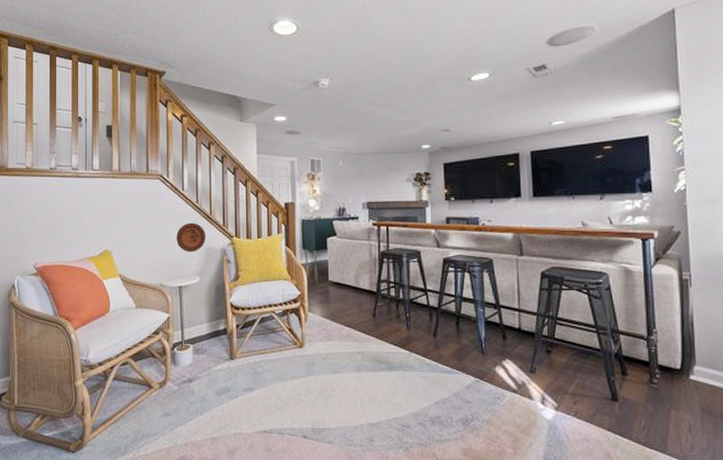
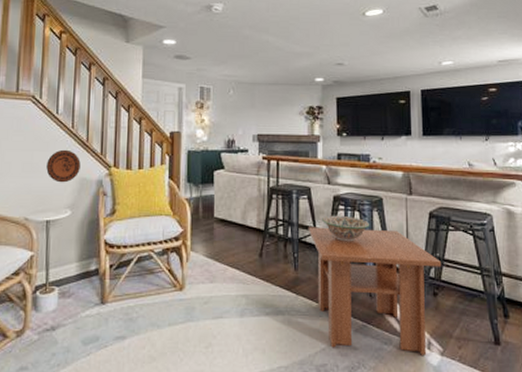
coffee table: none [419,288,555,410] -> present [308,227,442,355]
decorative bowl: none [432,277,481,302] -> present [322,215,370,242]

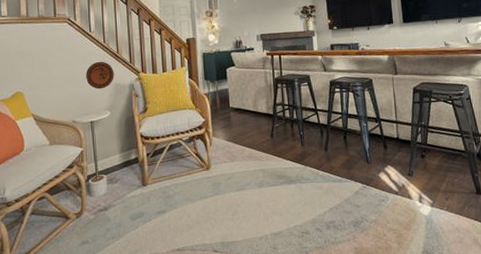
coffee table: present [308,227,442,355] -> none [310,106,427,208]
decorative bowl: present [322,215,370,242] -> none [321,96,363,119]

